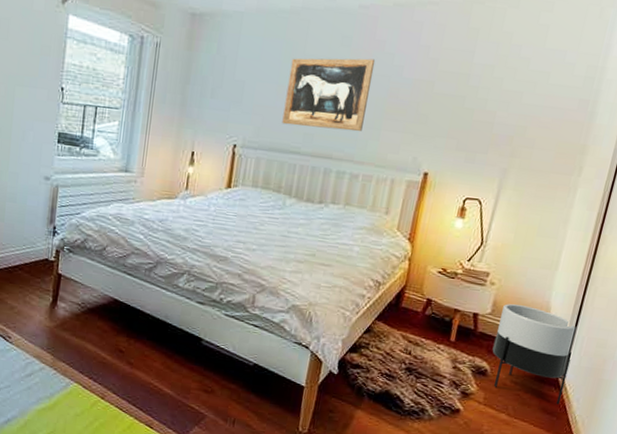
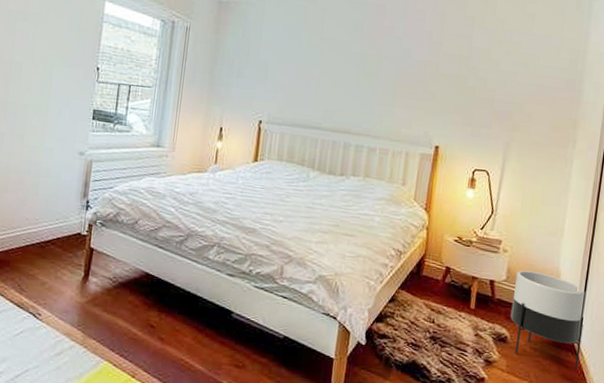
wall art: present [282,58,376,132] -> none [303,41,386,109]

